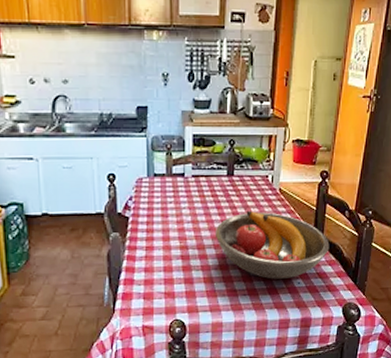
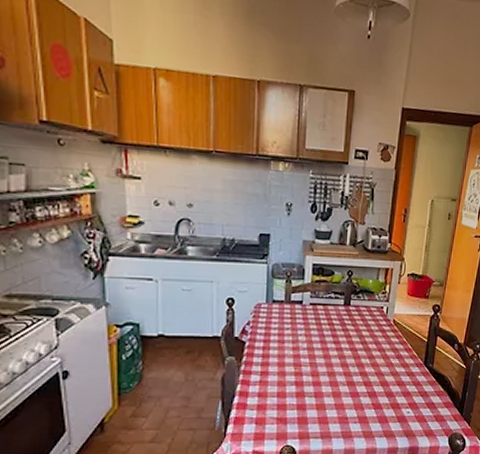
fruit bowl: present [214,210,330,279] -> none [329,339,439,408]

